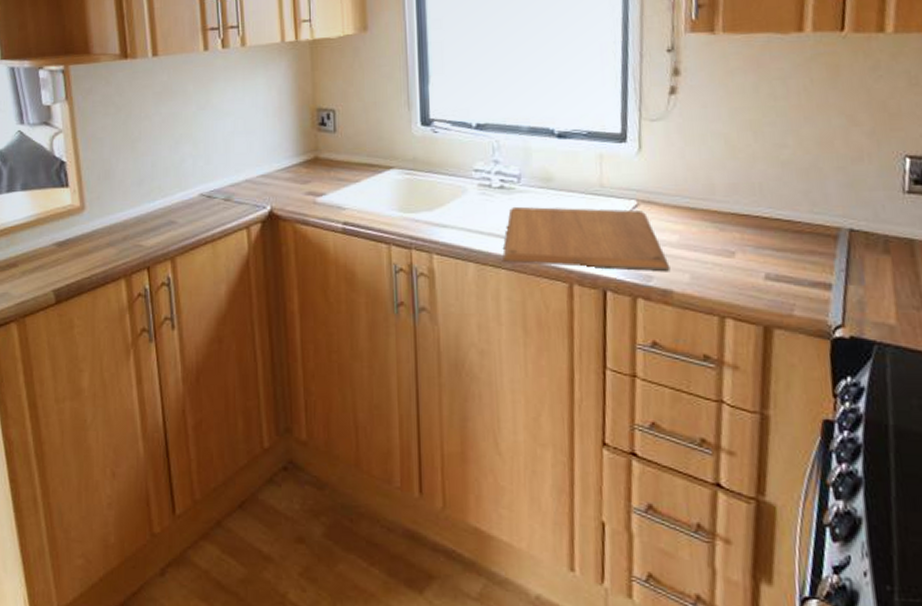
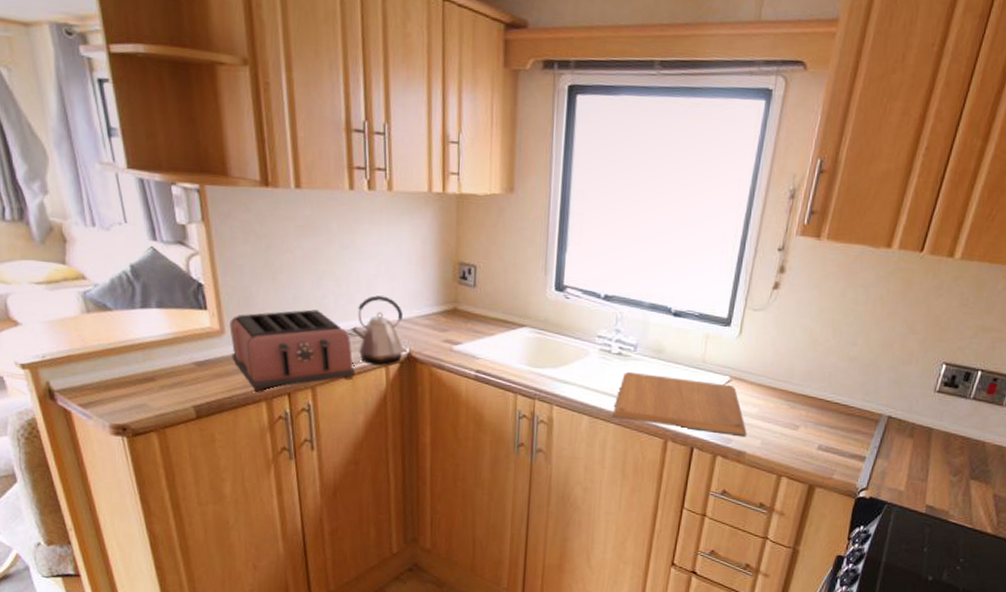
toaster: none [90,175,216,270] -> present [230,309,356,394]
kettle: none [209,153,269,228] -> present [351,295,407,366]

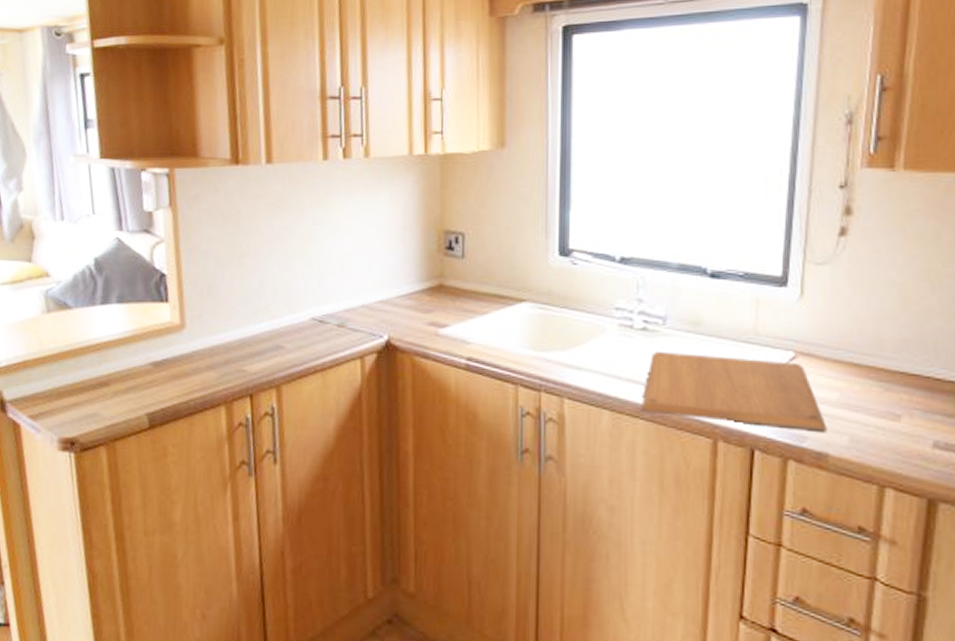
toaster: present [230,309,356,394] -> none [190,295,327,396]
kettle: present [351,295,407,366] -> none [322,275,386,358]

